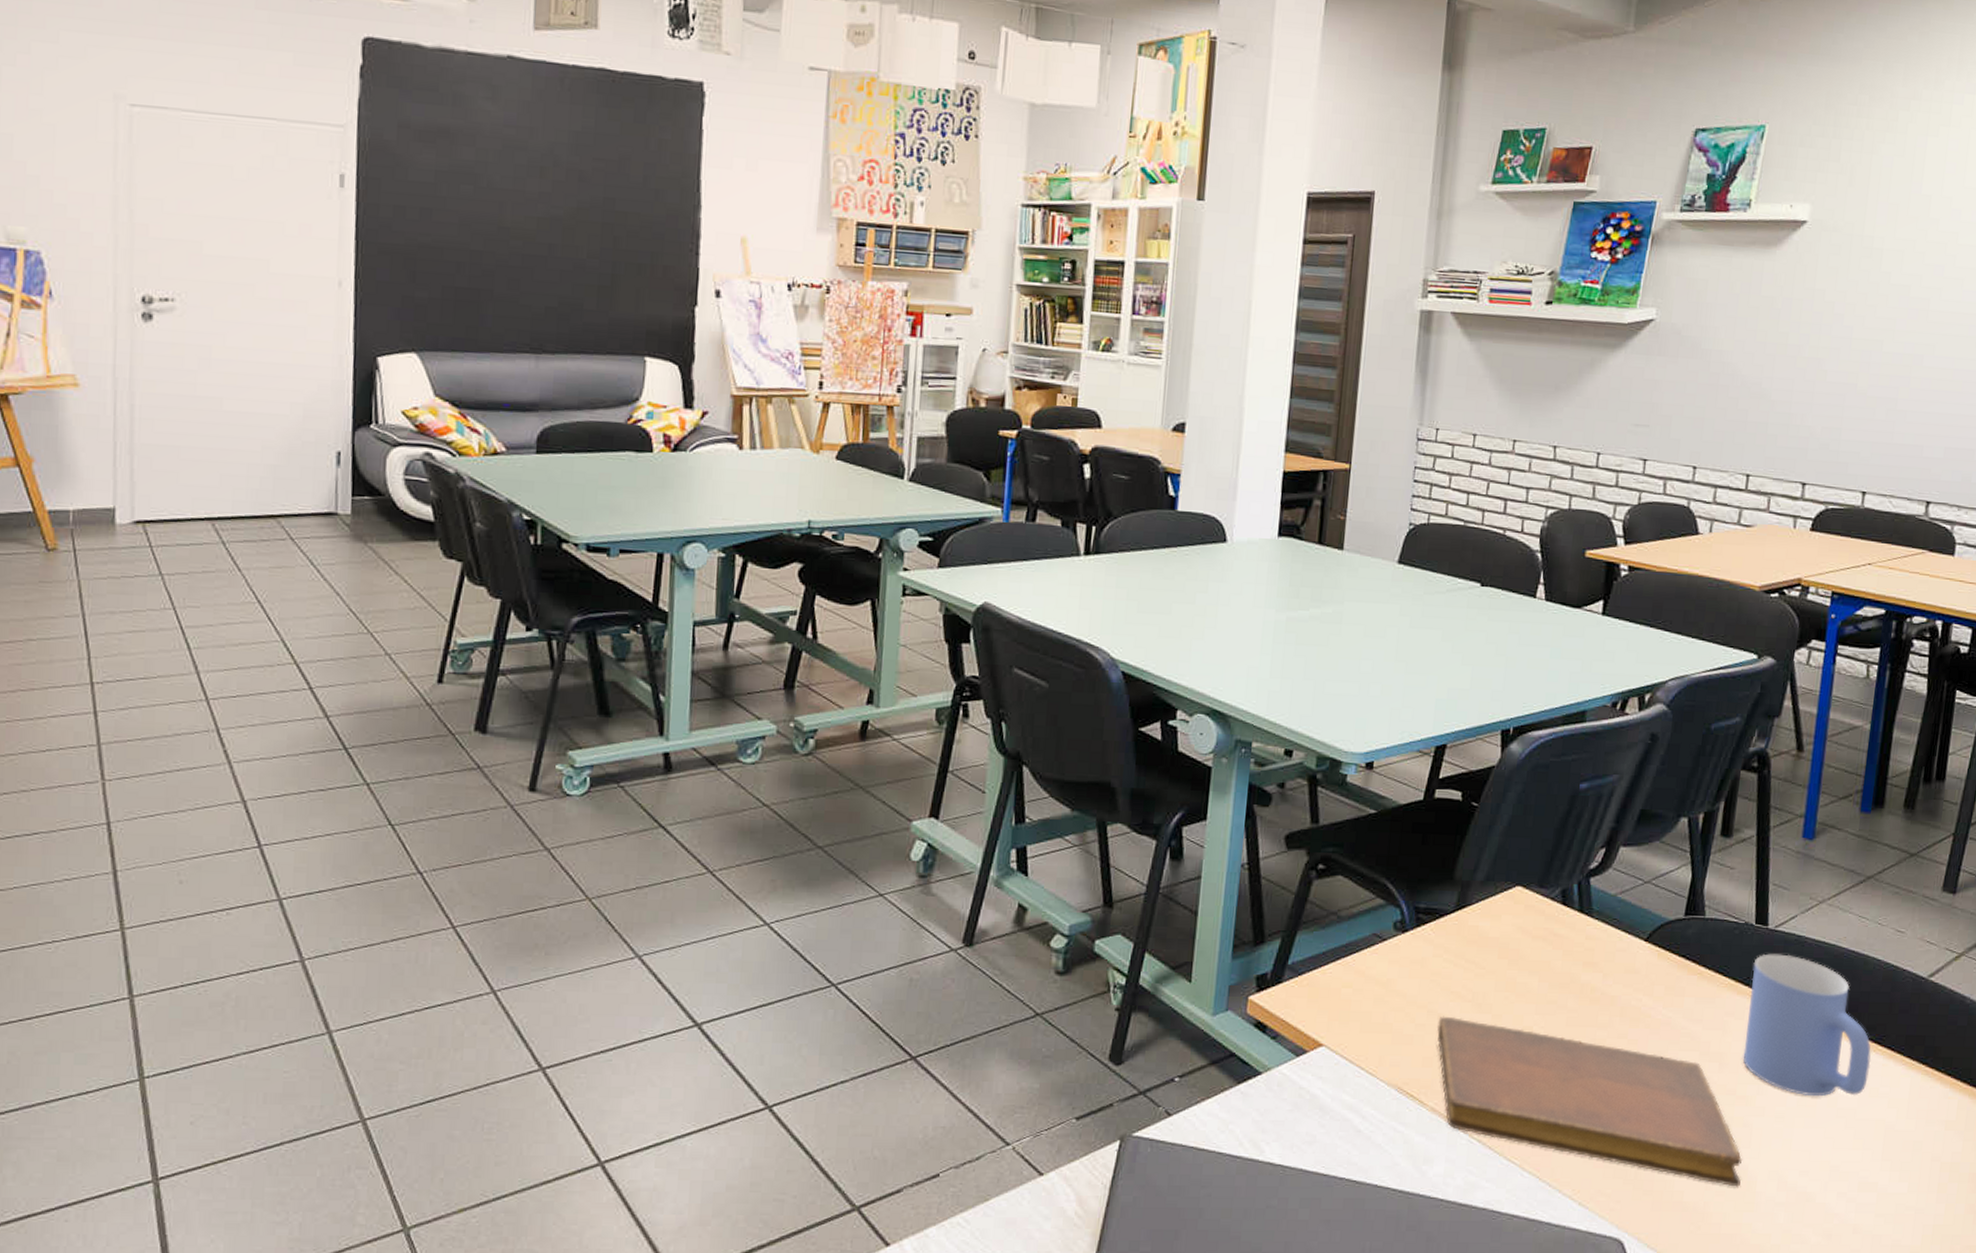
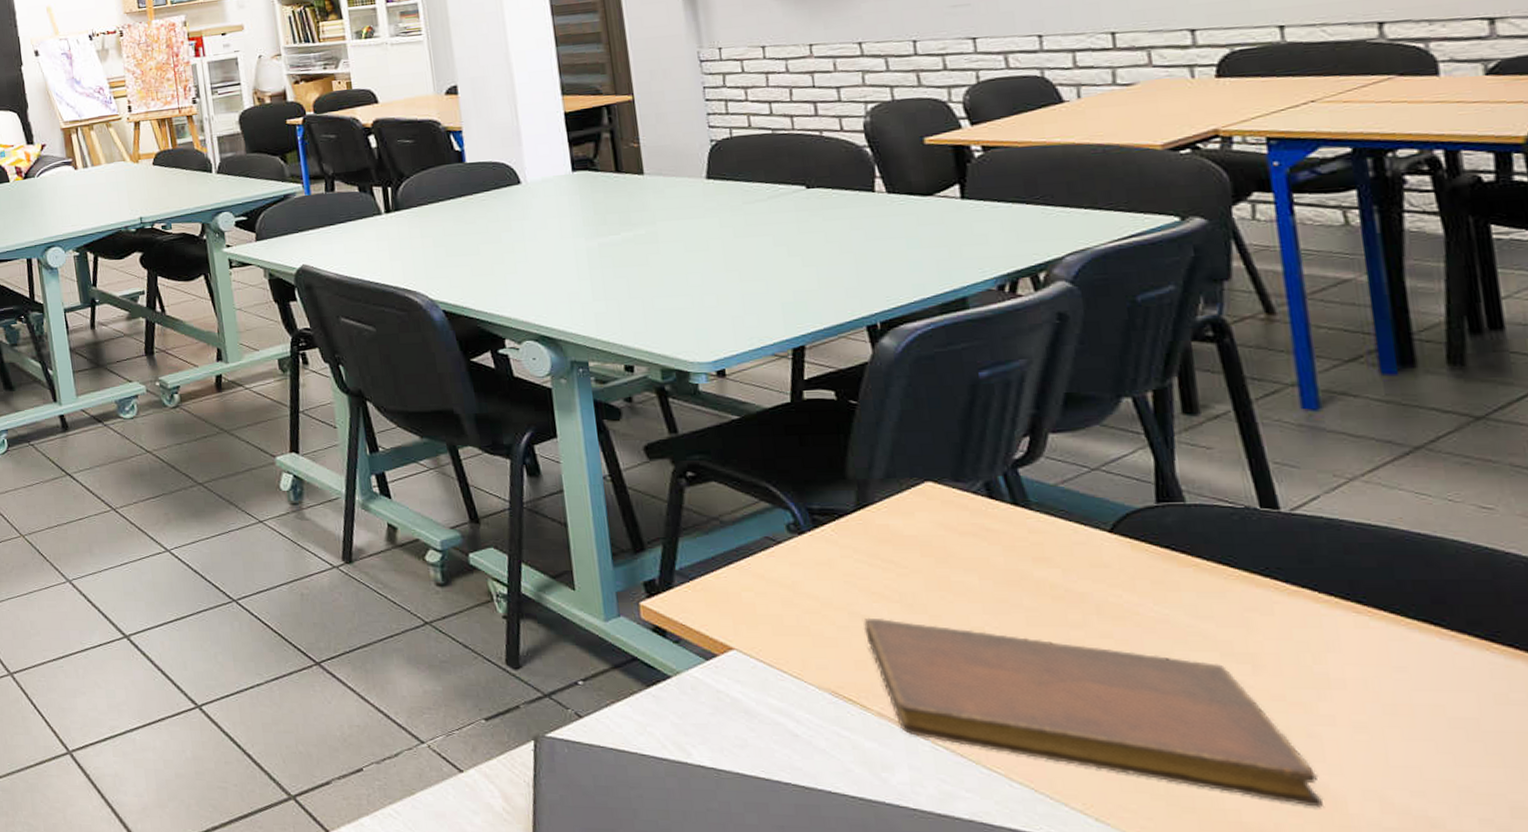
mug: present [1742,953,1871,1097] -> none [1270,540,1487,704]

